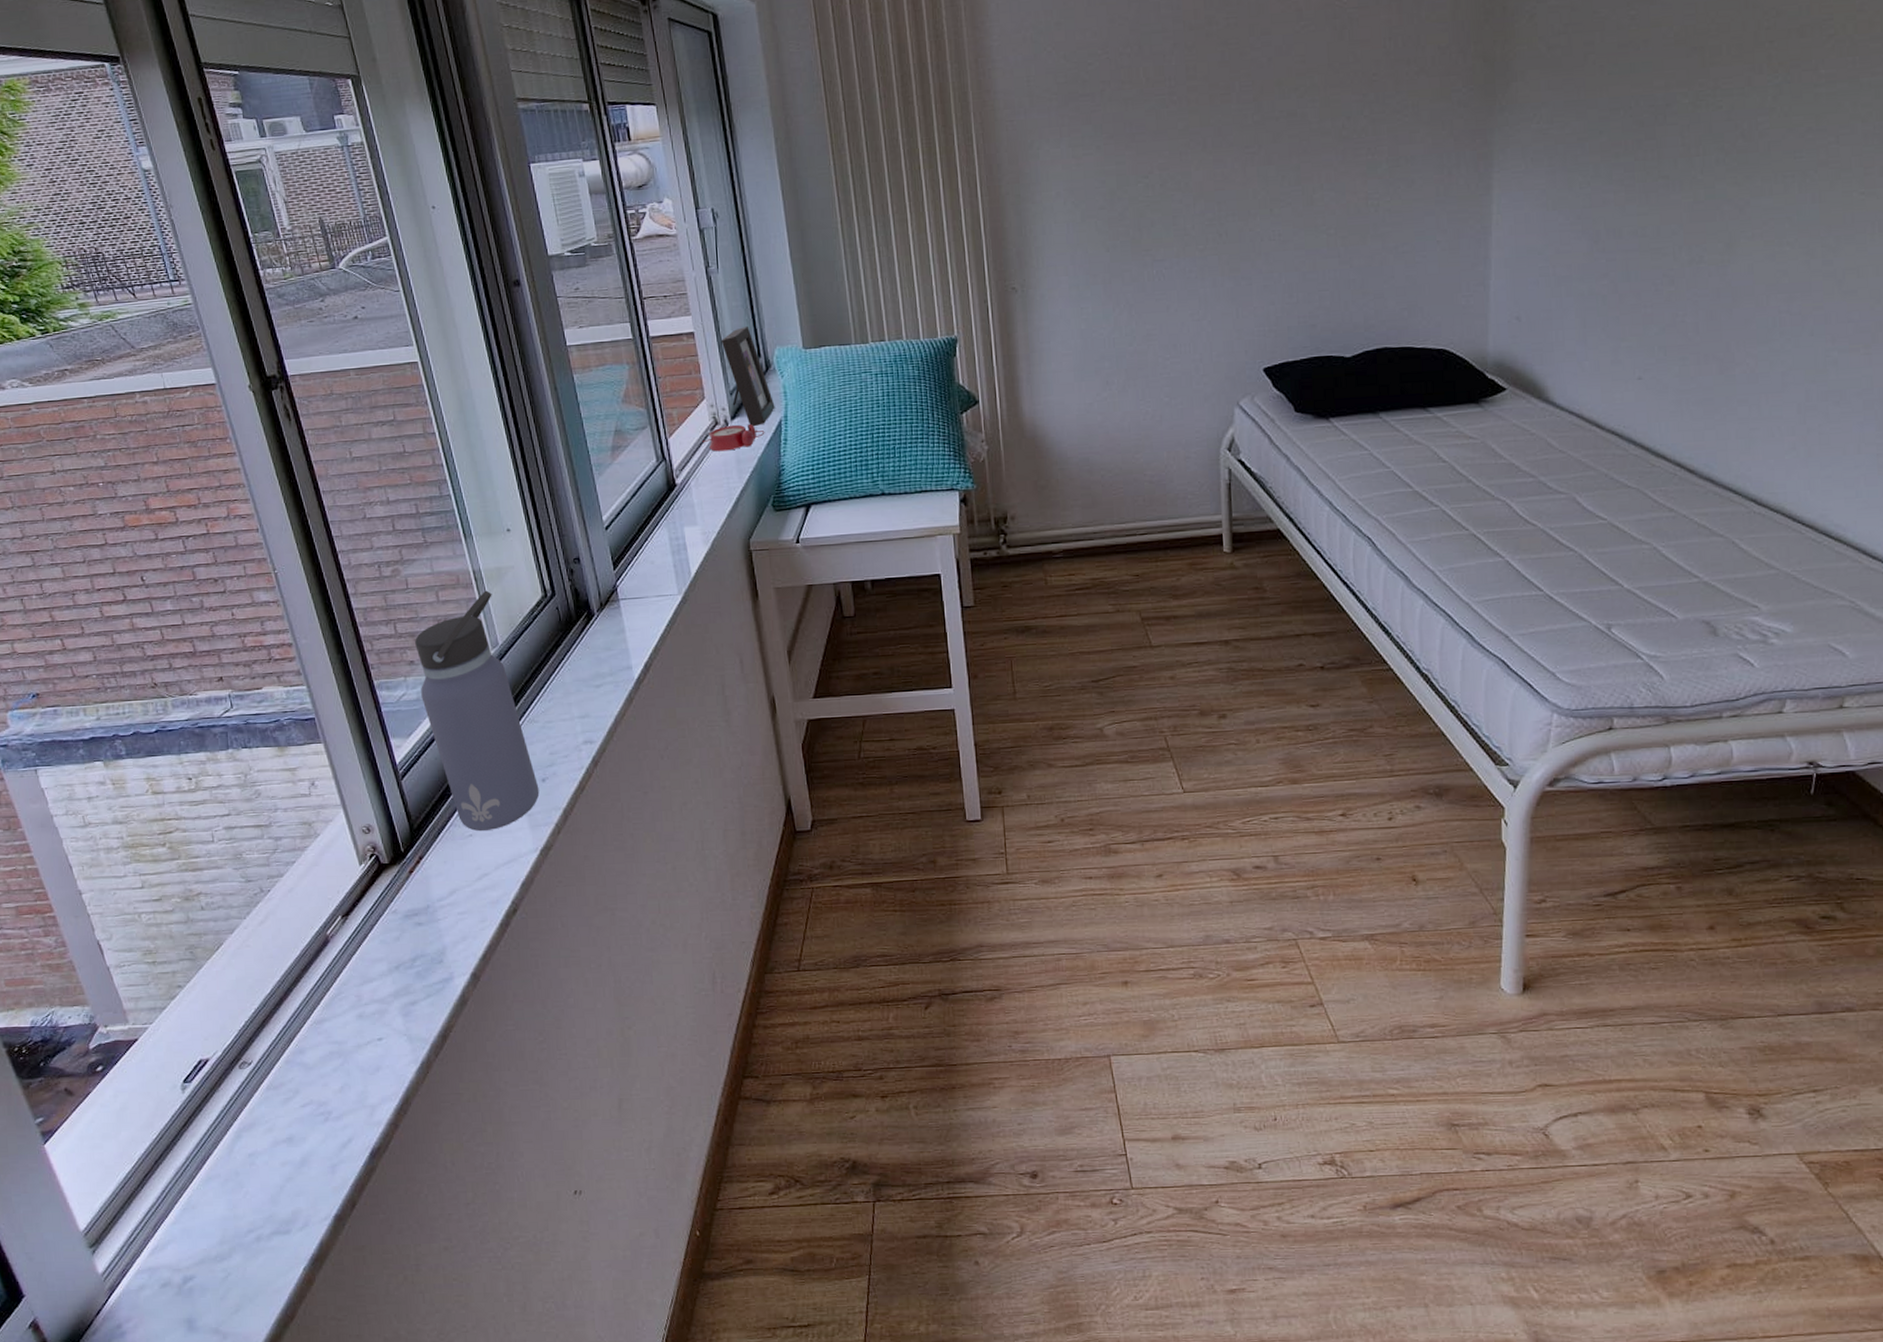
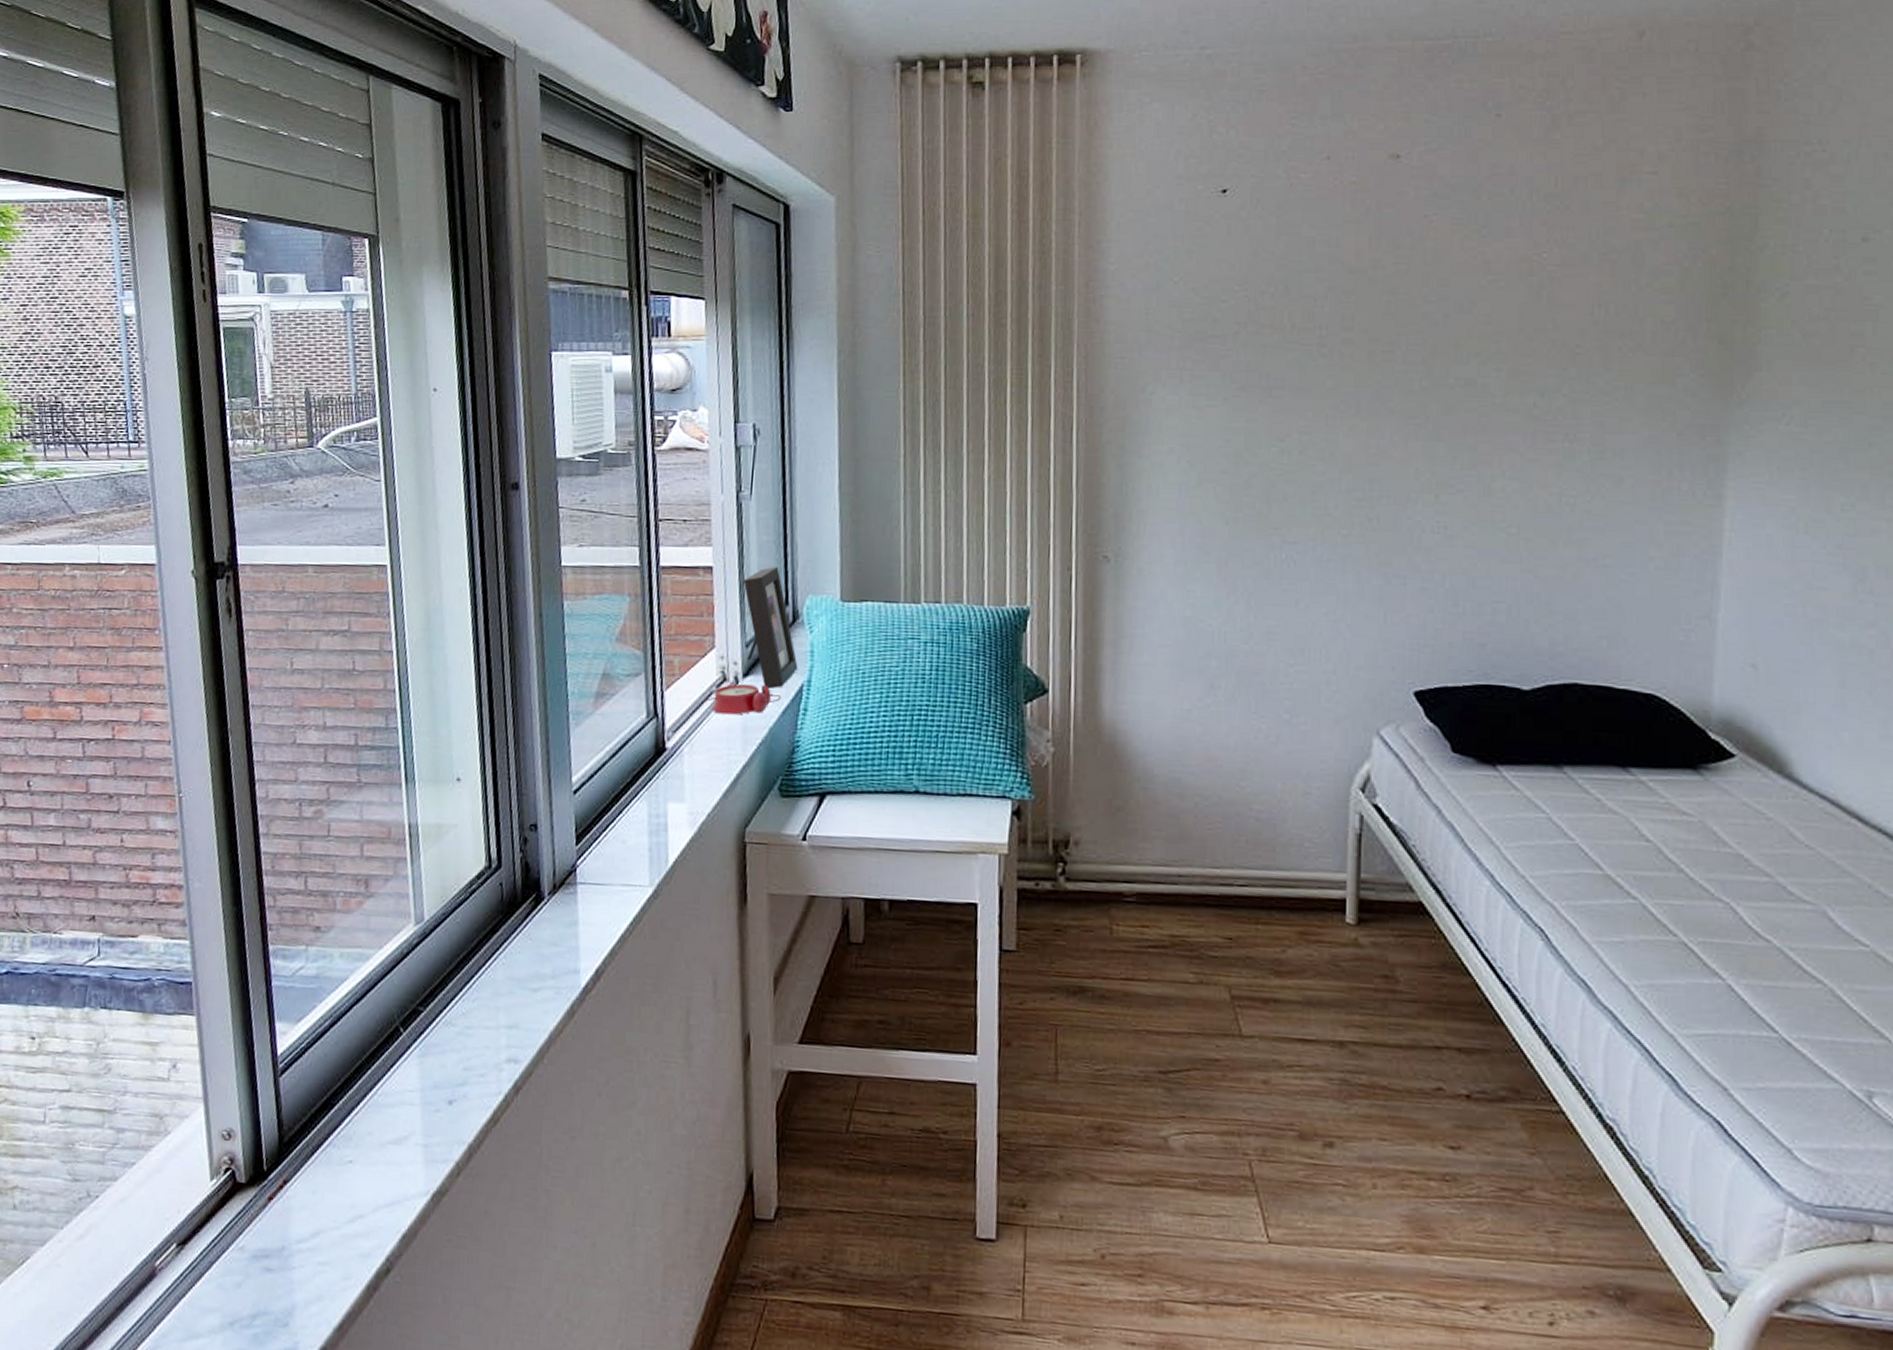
water bottle: present [415,590,540,832] -> none [321,850,443,1159]

